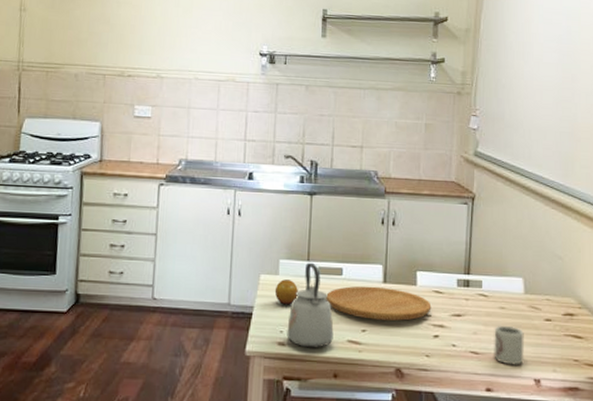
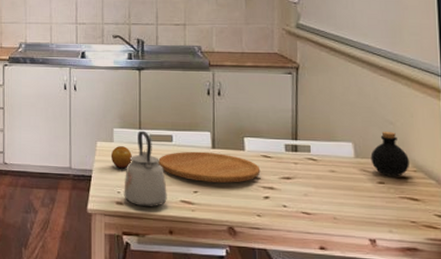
cup: present [494,325,524,365] -> none [325,187,357,226]
bottle: none [539,266,576,314] -> present [370,131,410,177]

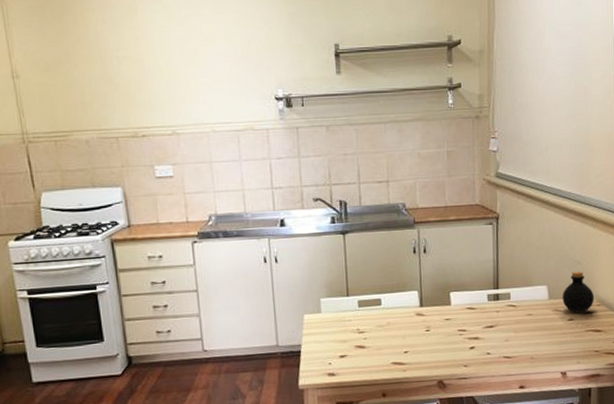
fruit: present [110,146,132,169] -> none [319,316,341,340]
kettle: present [124,130,167,208] -> none [335,297,379,375]
cutting board: present [158,151,261,183] -> none [368,311,466,342]

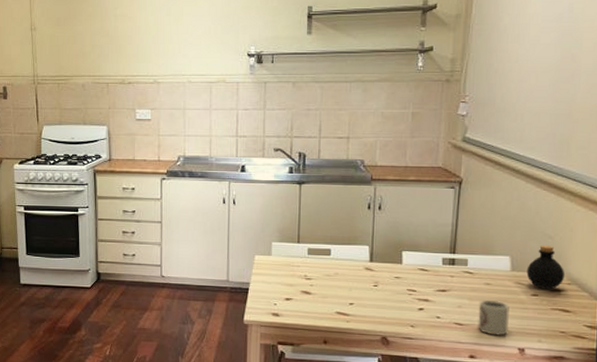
cup: none [523,329,551,363] -> present [478,299,509,336]

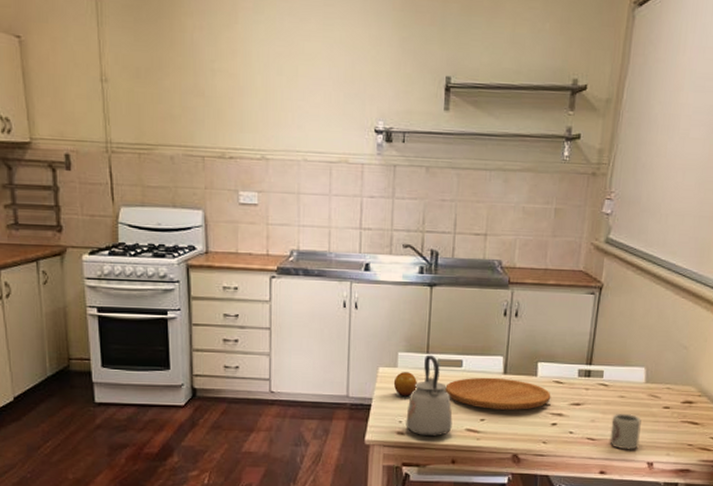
fruit: none [268,259,290,282] -> present [393,372,417,397]
kettle: none [280,244,323,319] -> present [405,354,453,437]
cutting board: none [315,264,417,295] -> present [445,377,551,410]
bottle: present [526,245,565,290] -> none [660,355,697,402]

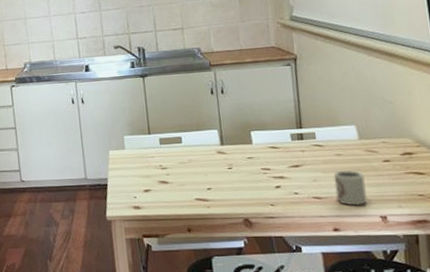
fruit: present [393,372,417,397] -> none [123,152,145,175]
kettle: present [405,354,453,437] -> none [139,135,183,209]
cutting board: present [445,377,551,410] -> none [170,149,270,179]

